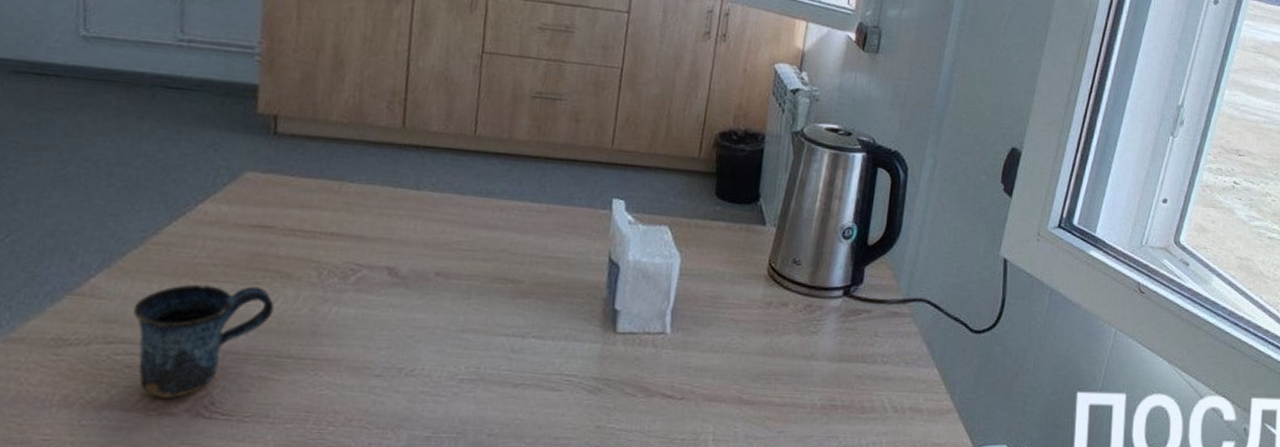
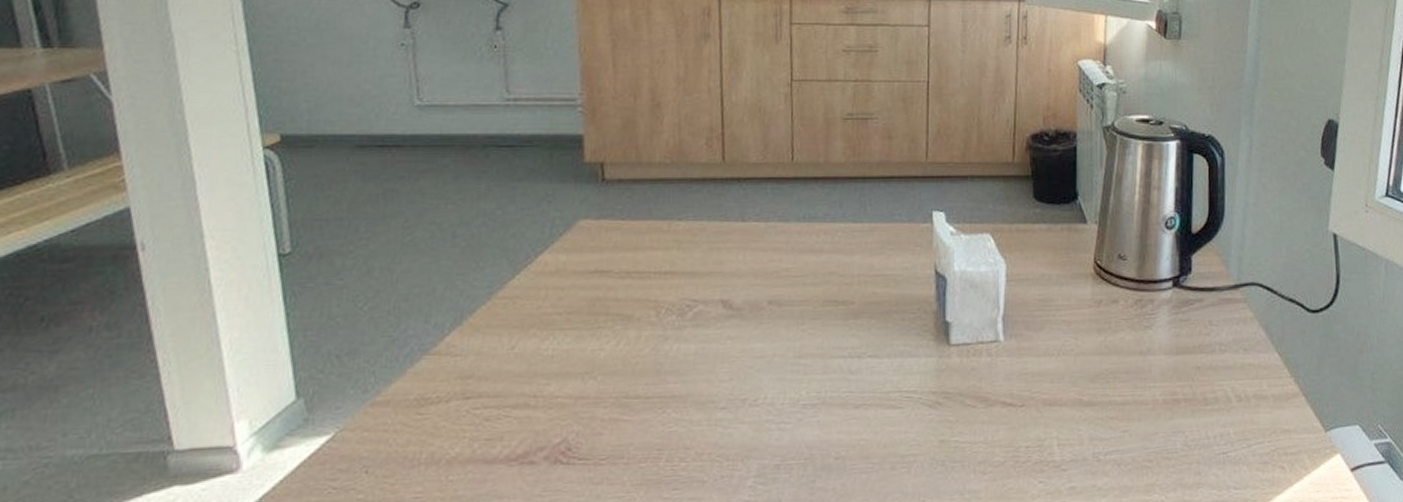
mug: present [132,284,275,398] -> none [486,330,618,448]

